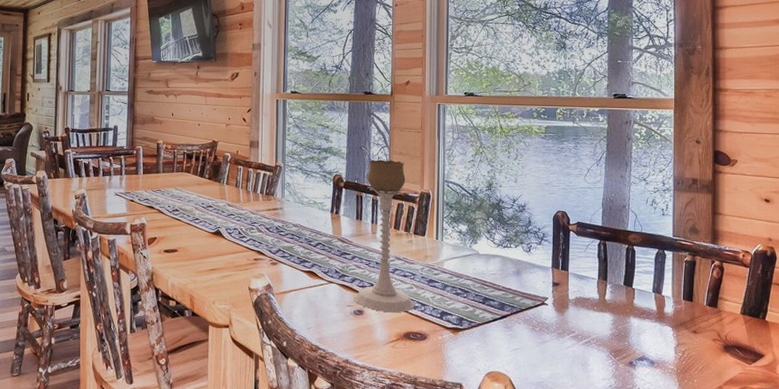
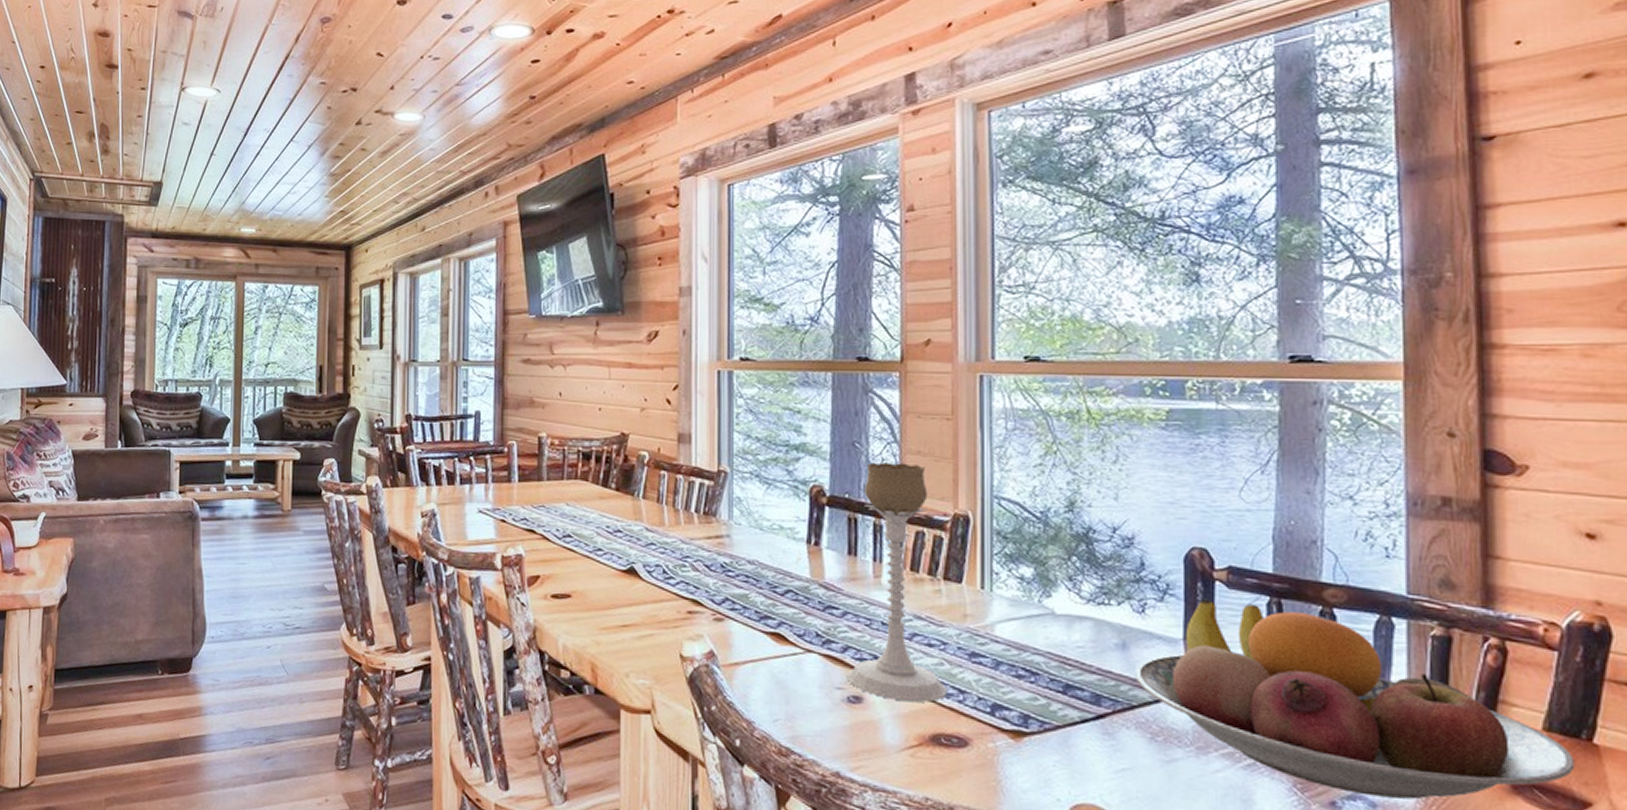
fruit bowl: none [524,242,756,358] -> present [1135,599,1575,800]

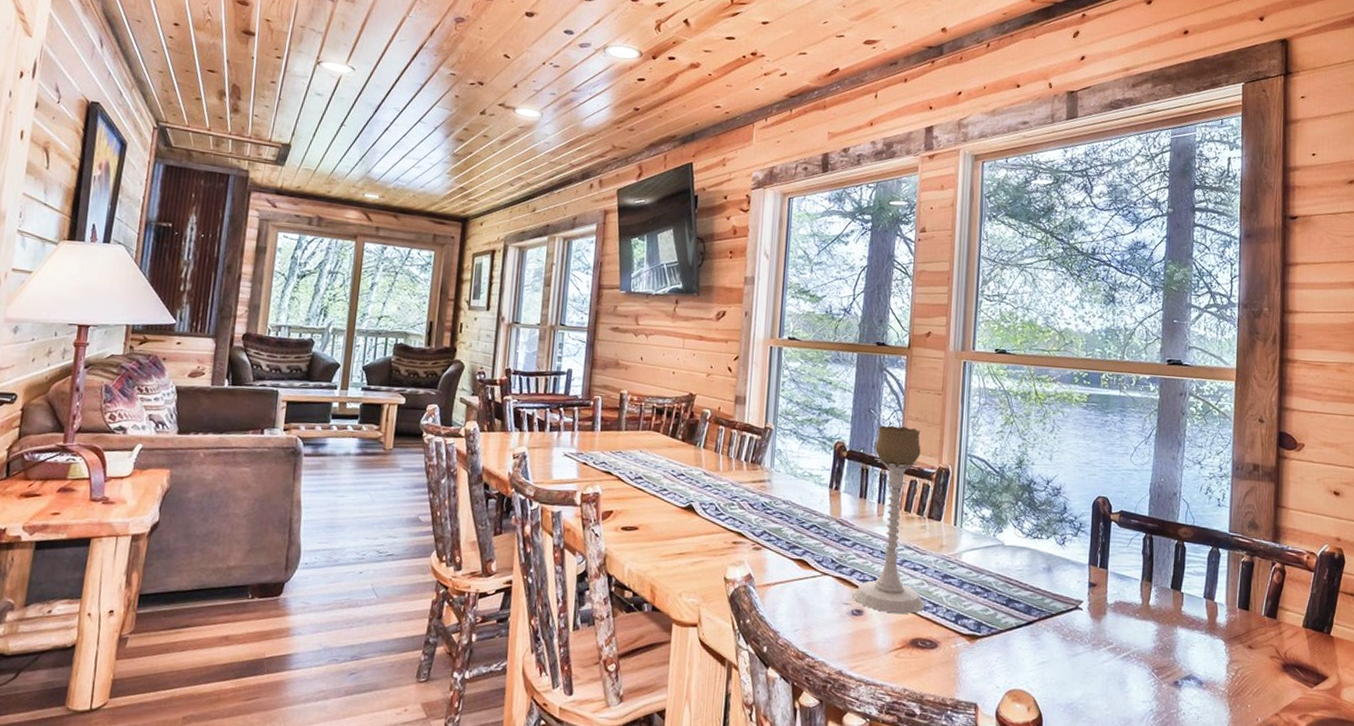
fruit bowl: present [1135,599,1575,800] -> none [1055,534,1320,678]

